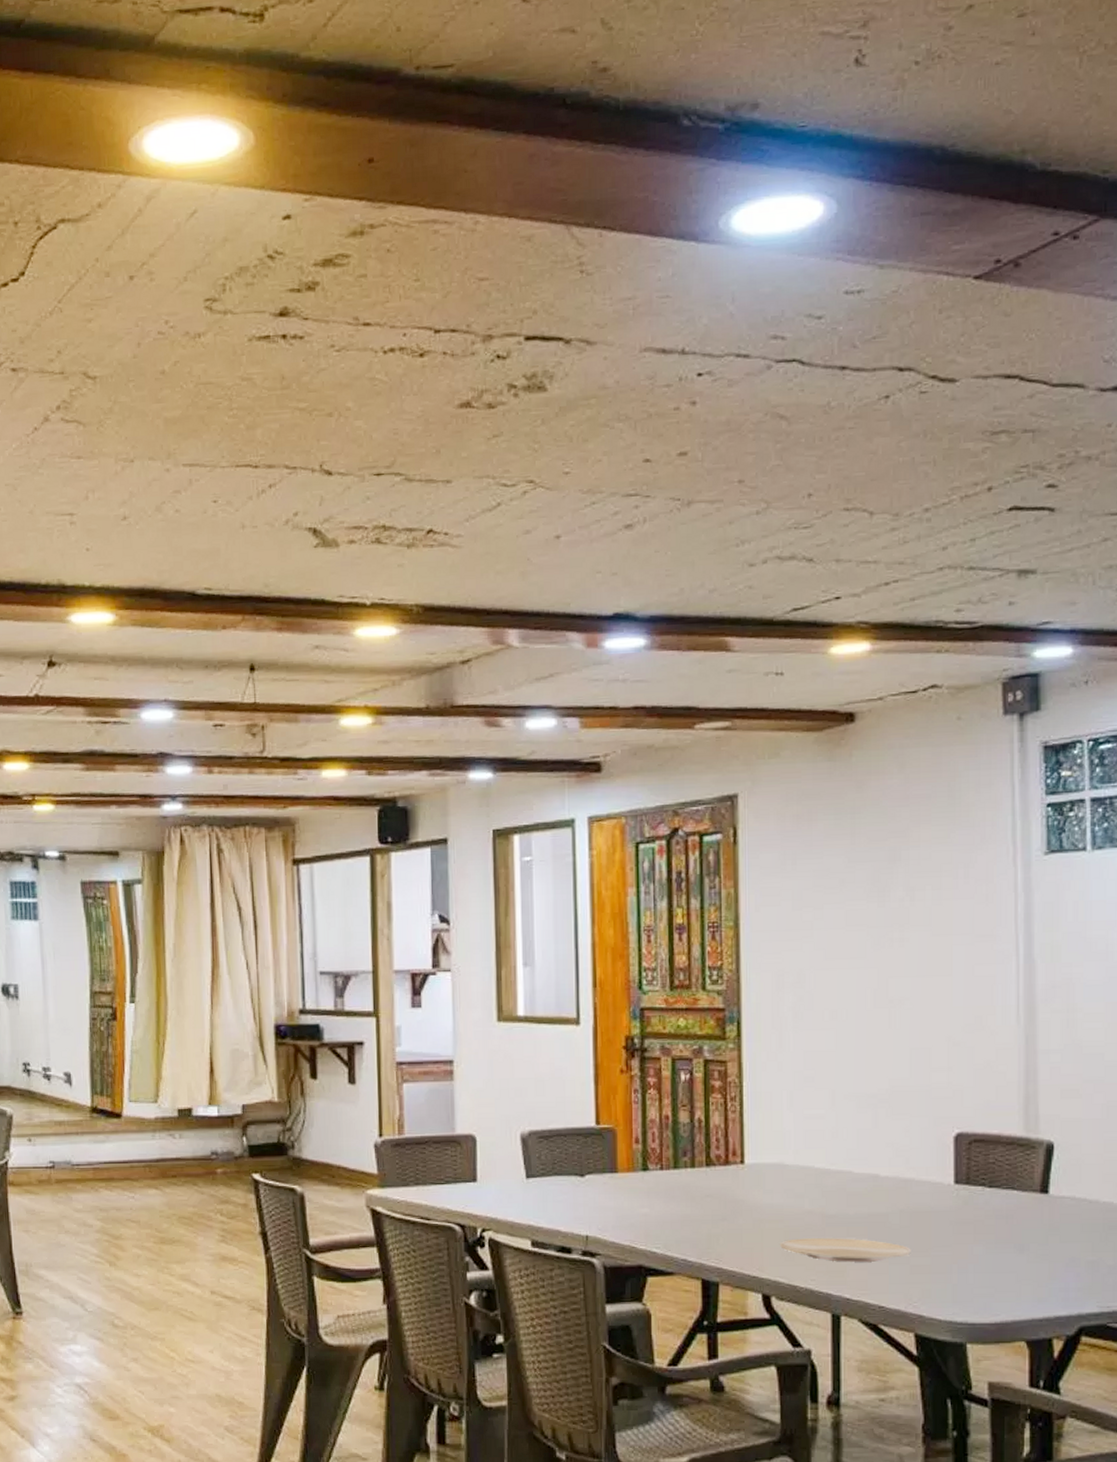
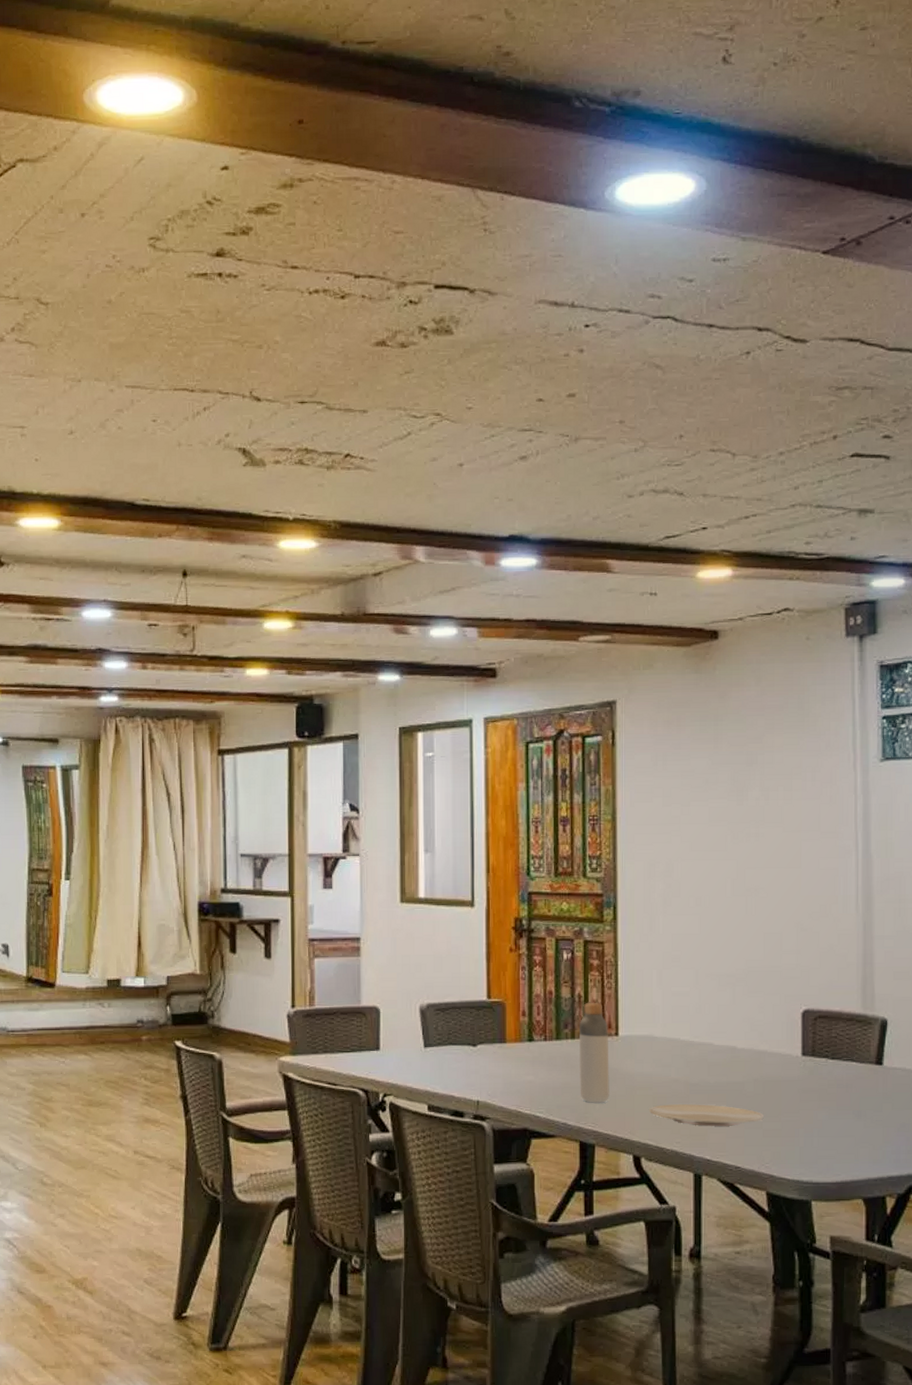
bottle: none [699,1127,735,1237] -> present [578,1002,609,1103]

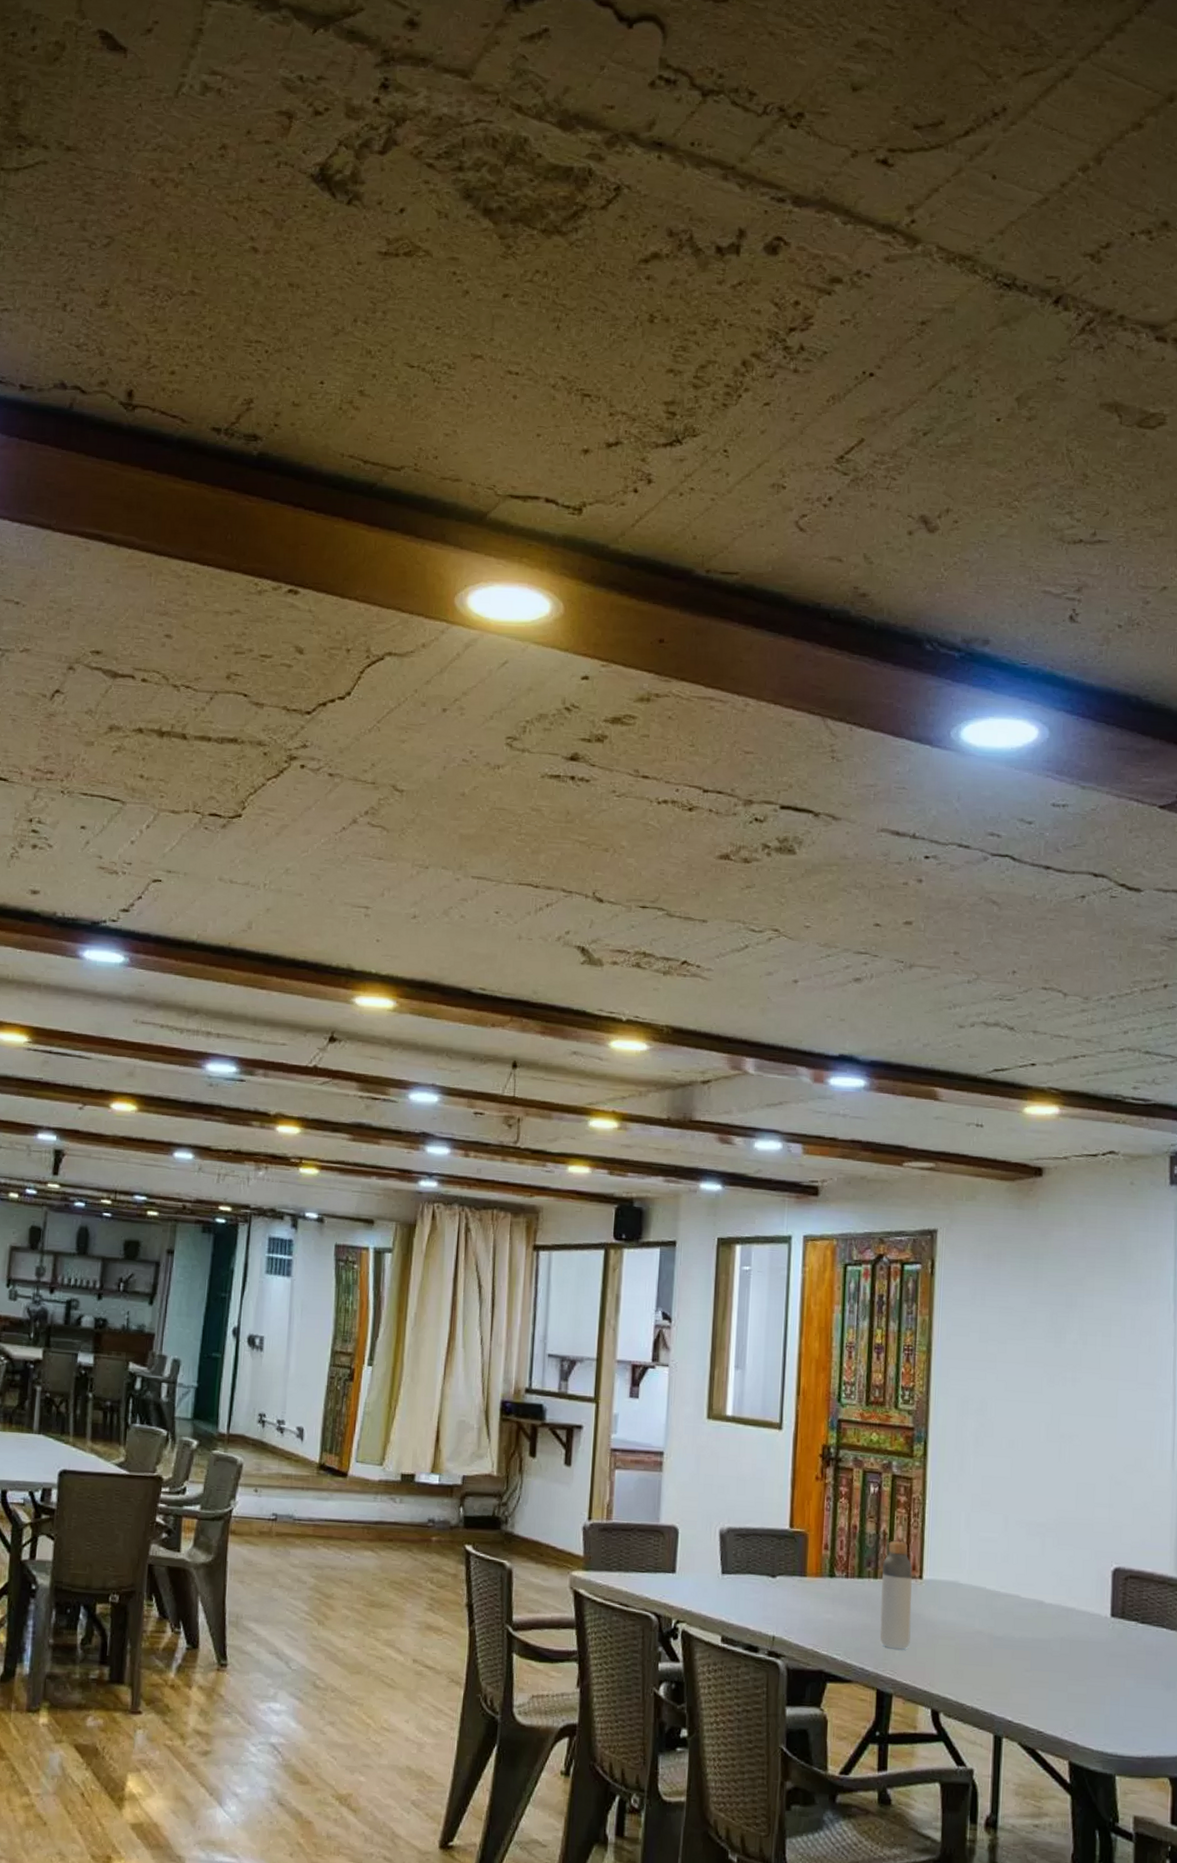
plate: present [649,1104,764,1126] -> none [951,1657,1069,1687]

